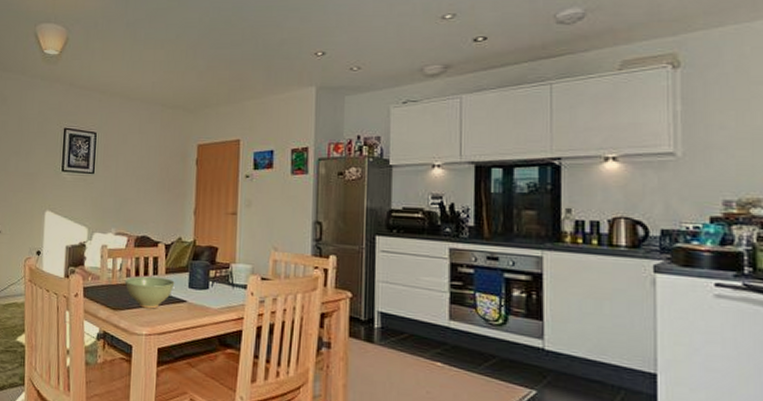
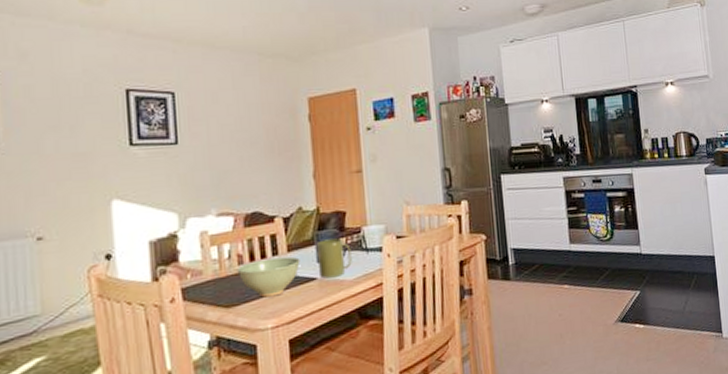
mug: none [188,269,219,304] -> present [316,238,352,279]

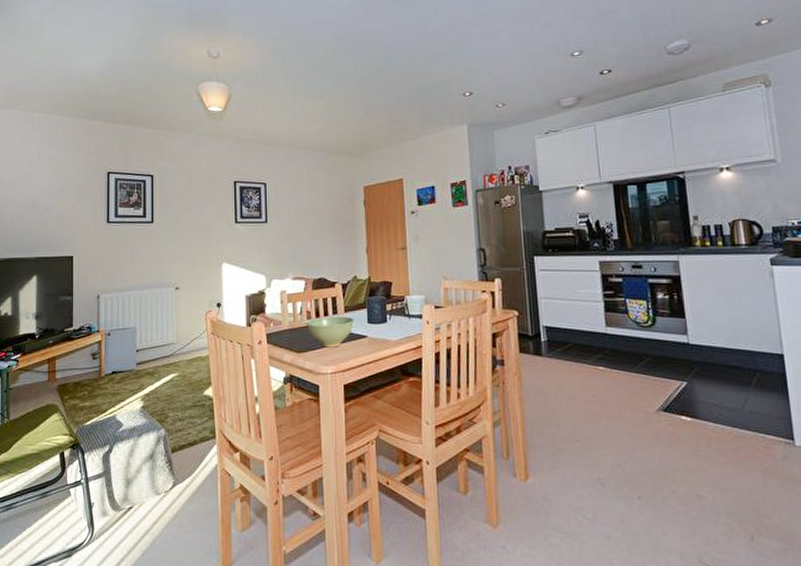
mug: present [316,238,352,279] -> none [367,304,396,337]

